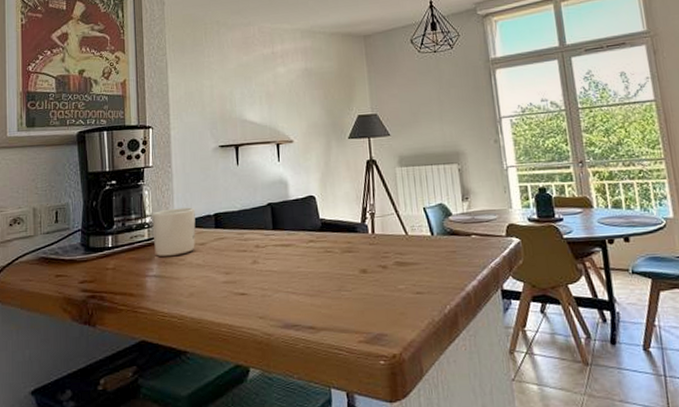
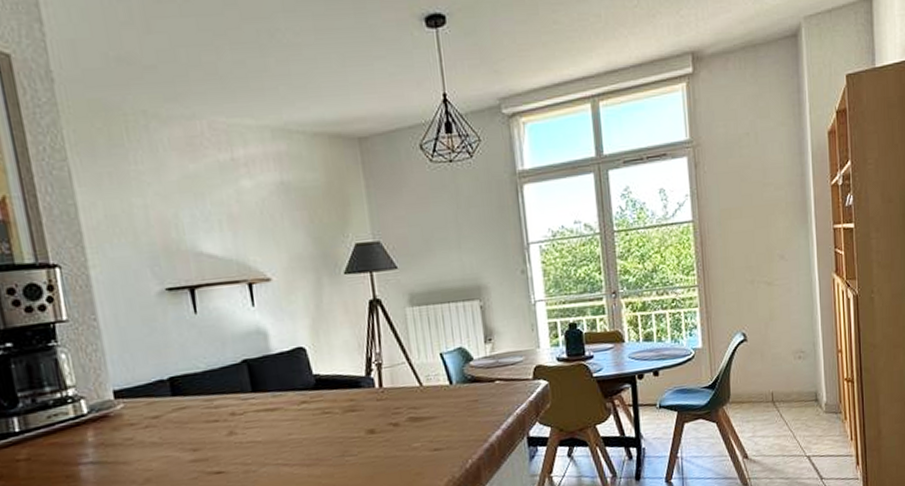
mug: present [152,207,196,258] -> none [76,371,147,439]

